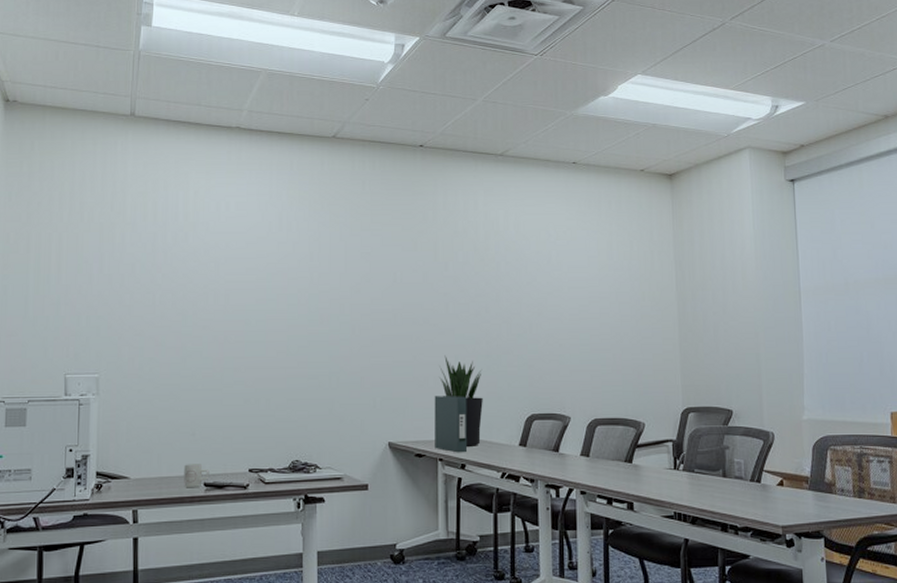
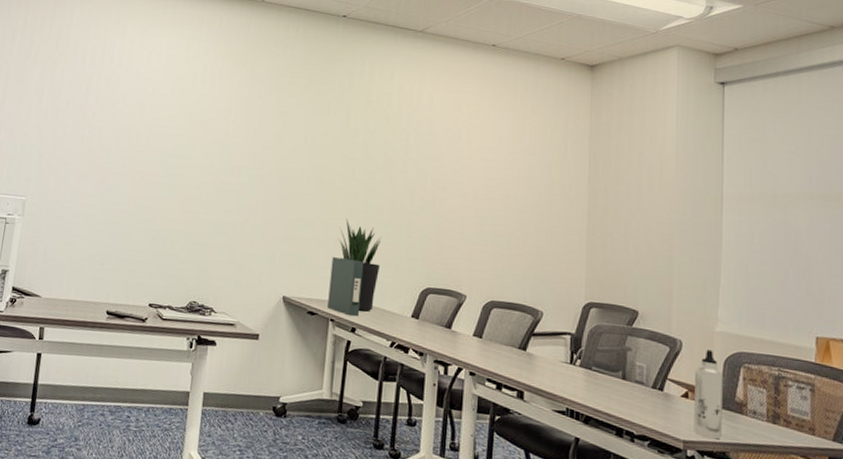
mug: present [184,464,210,488] -> none [88,291,113,314]
water bottle: none [788,438,815,521] -> present [694,350,723,440]

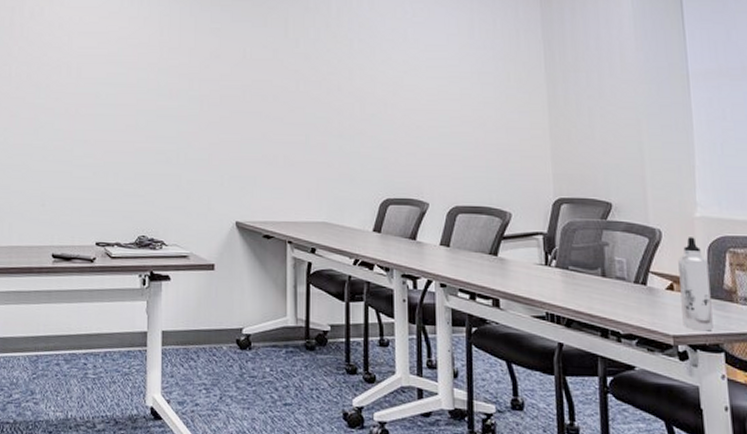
binder: present [327,257,364,317] -> none [284,176,318,237]
planter: present [339,218,382,312] -> none [289,134,335,230]

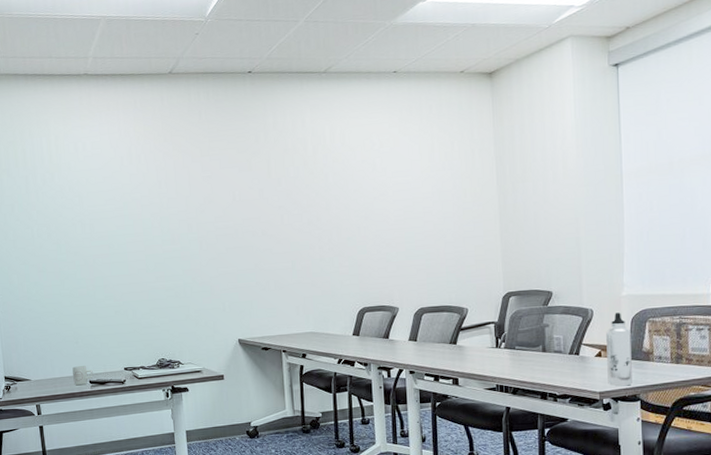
mug: none [33,234,58,259] -> present [72,366,93,386]

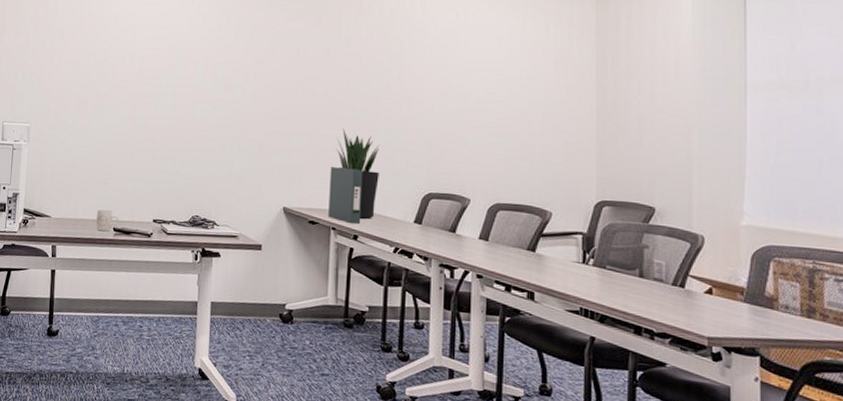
binder: none [275,295,308,345] -> present [328,167,363,225]
planter: none [278,261,319,339] -> present [336,128,380,219]
water bottle: present [606,312,632,387] -> none [719,244,750,336]

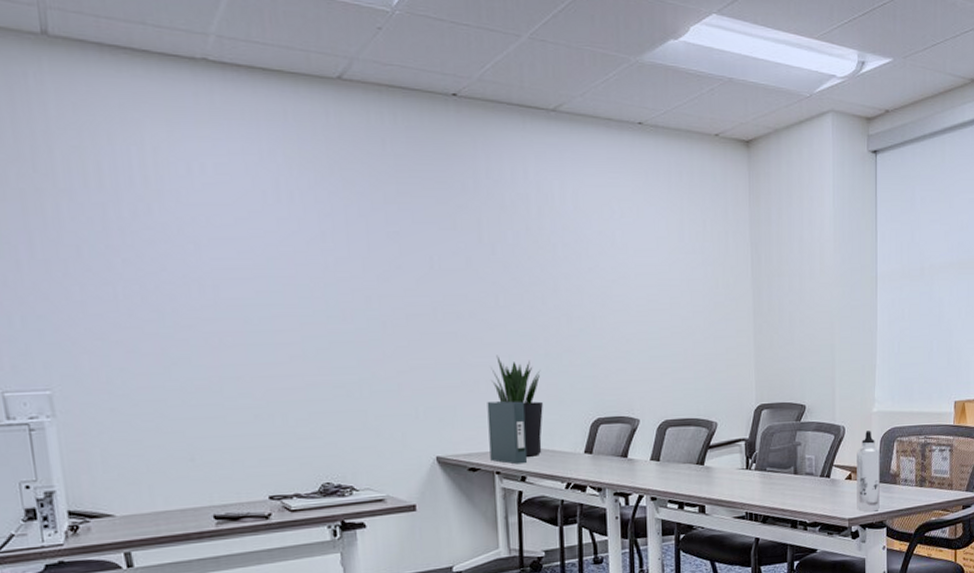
mug: present [96,209,119,231] -> none [185,494,220,523]
water bottle: none [719,244,750,336] -> present [857,430,880,512]

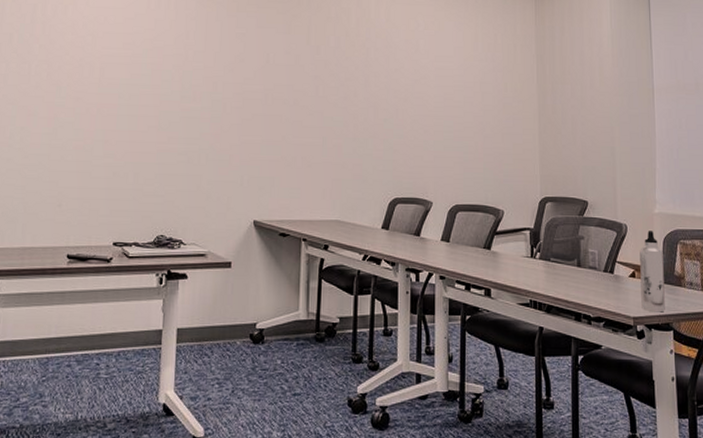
binder: present [487,401,528,465] -> none [299,176,333,234]
planter: present [491,355,543,457] -> none [307,136,349,228]

